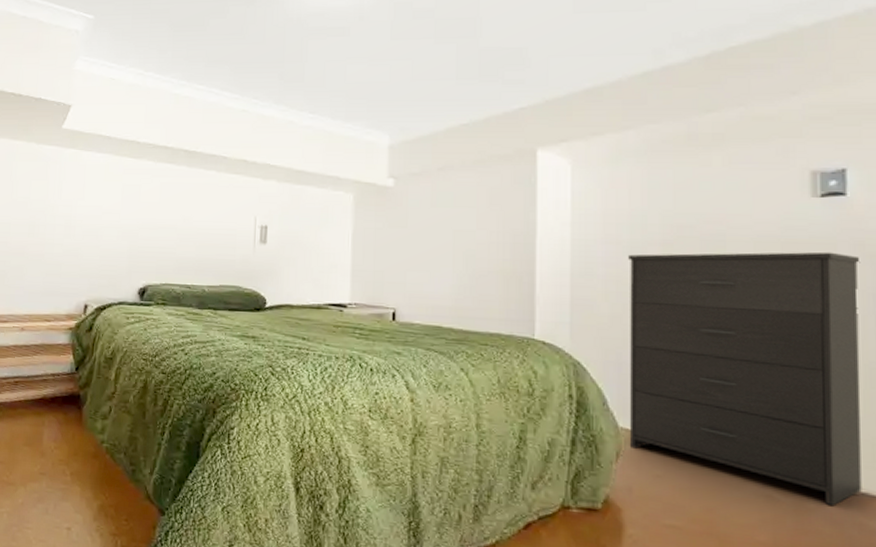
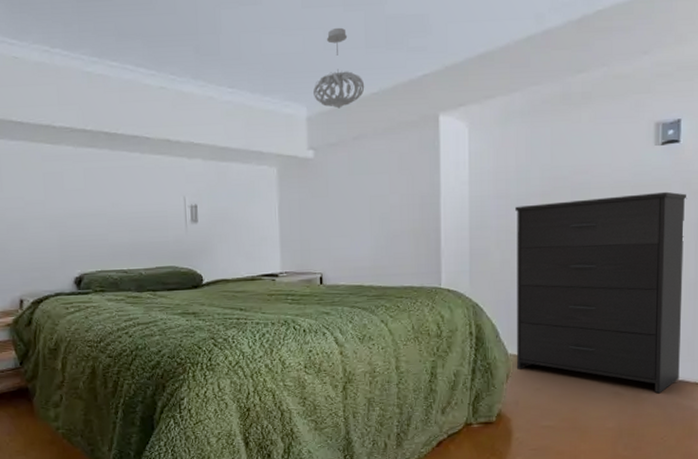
pendant light: none [398,59,454,138] -> present [313,27,365,109]

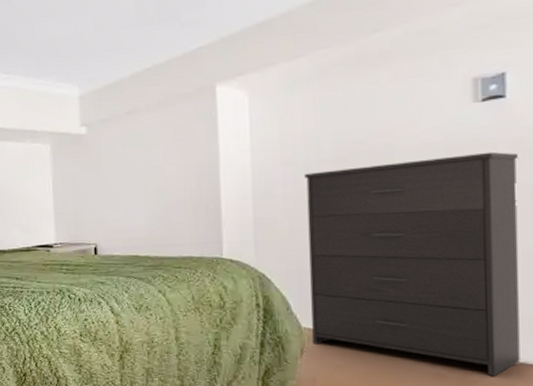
pendant light: present [313,27,365,109] -> none [85,9,137,86]

